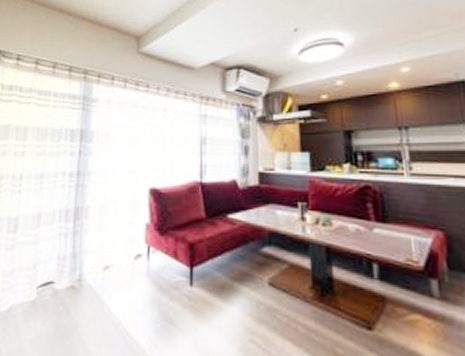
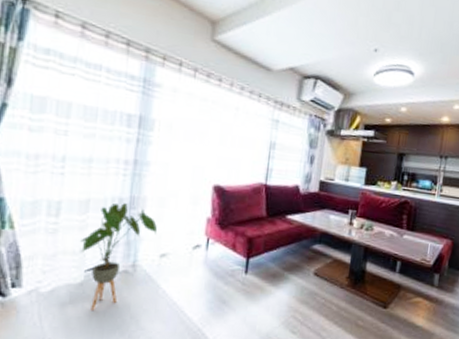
house plant: none [33,215,99,331] -> present [80,203,157,310]

